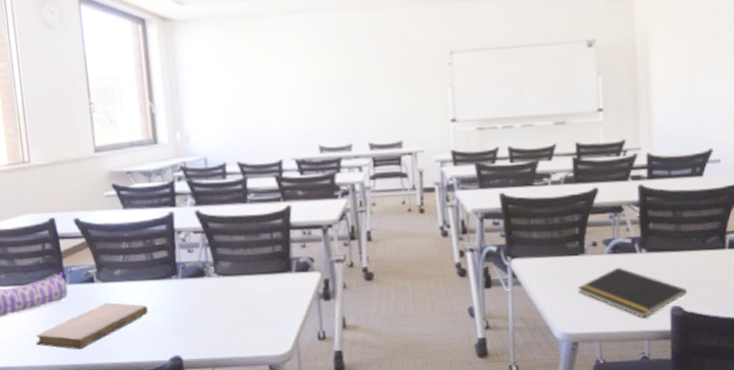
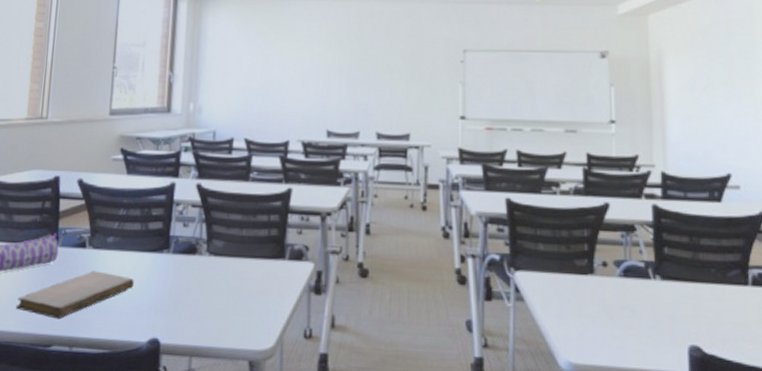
notepad: present [577,267,688,318] -> none [585,293,707,356]

